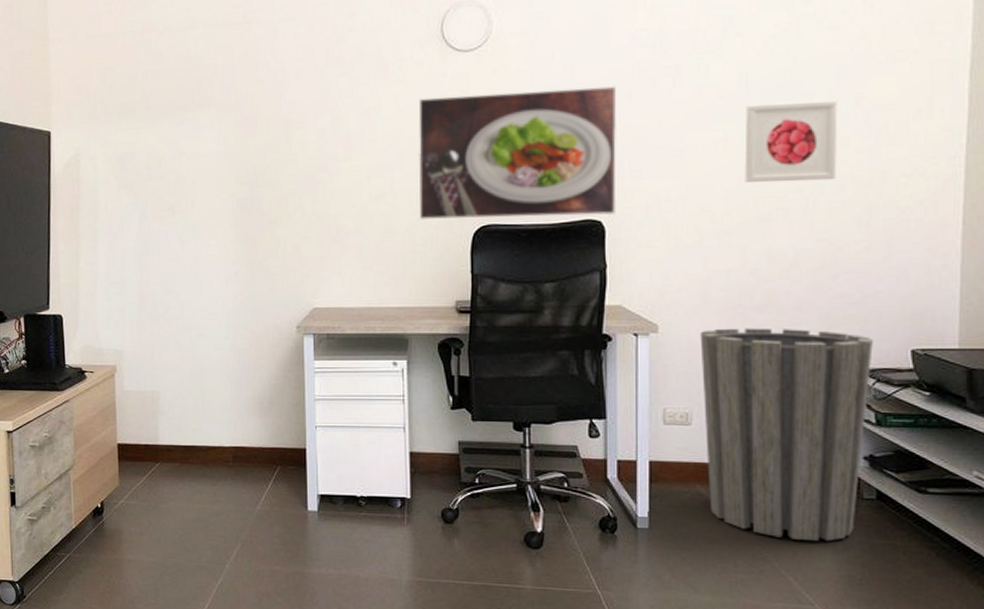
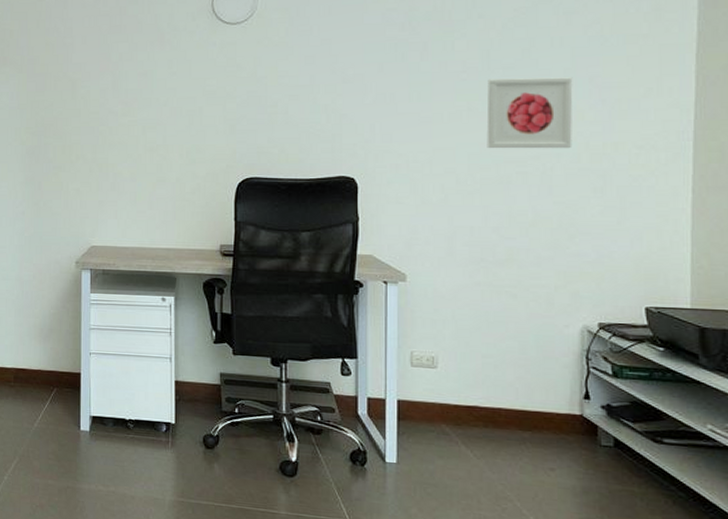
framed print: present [418,86,617,221] -> none [188,58,370,173]
trash can: present [700,328,873,541] -> none [445,280,609,484]

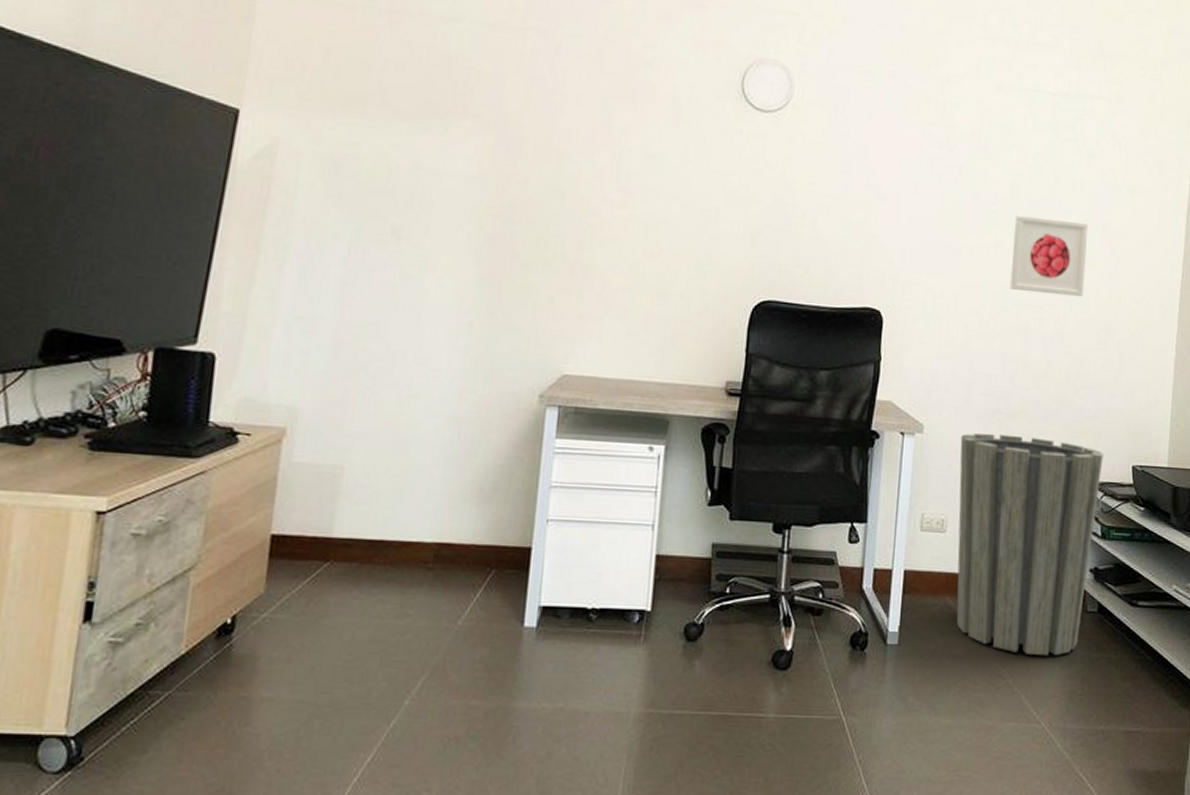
trash can: none [445,280,609,484] -> present [956,433,1103,655]

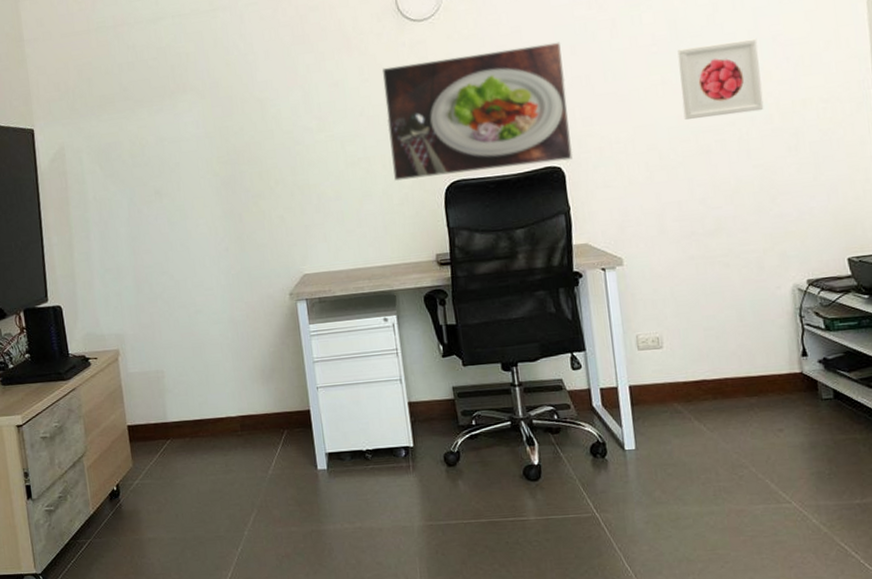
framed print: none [696,152,906,306] -> present [381,42,573,182]
trash can: present [956,433,1103,655] -> none [661,248,818,444]

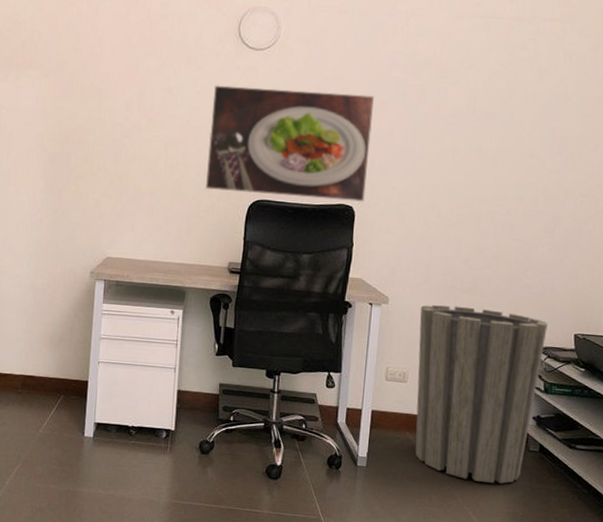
trash can: none [661,248,818,444] -> present [415,304,548,484]
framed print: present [677,38,764,120] -> none [465,125,539,193]

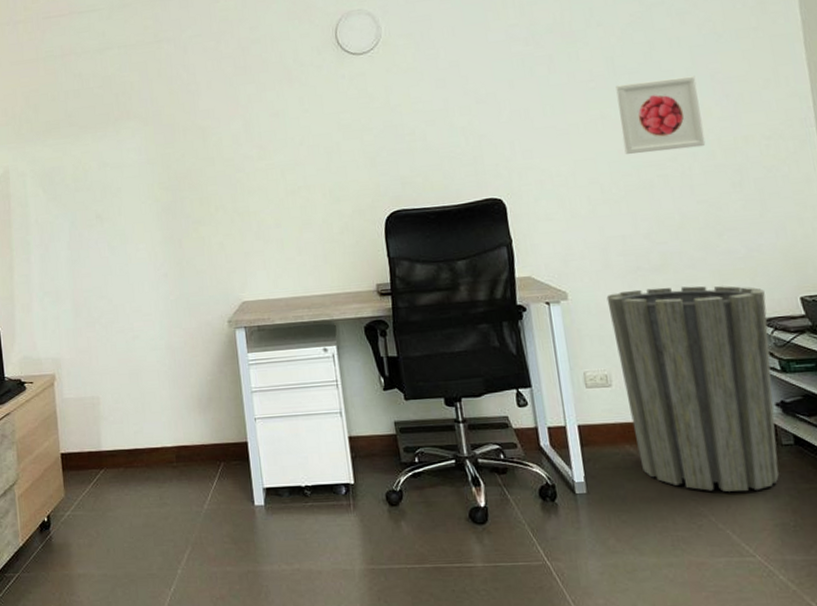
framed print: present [205,85,375,203] -> none [321,76,514,211]
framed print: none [465,125,539,193] -> present [615,75,706,154]

